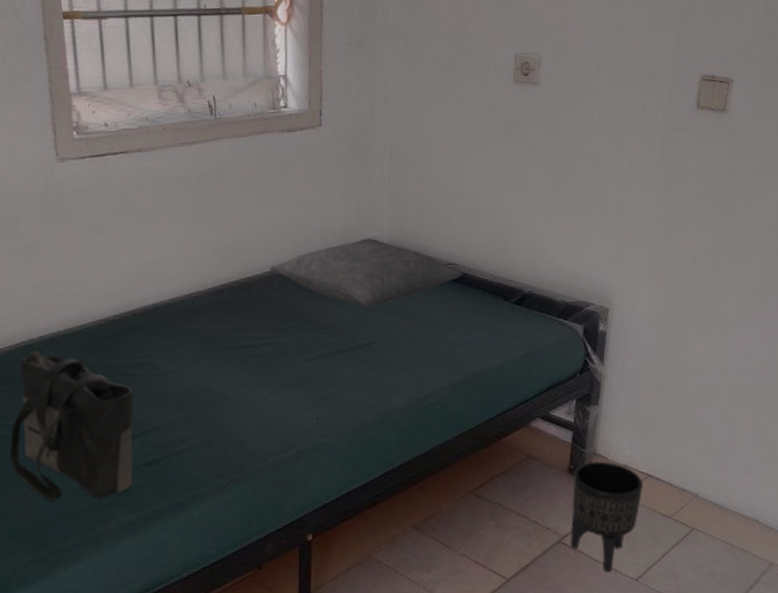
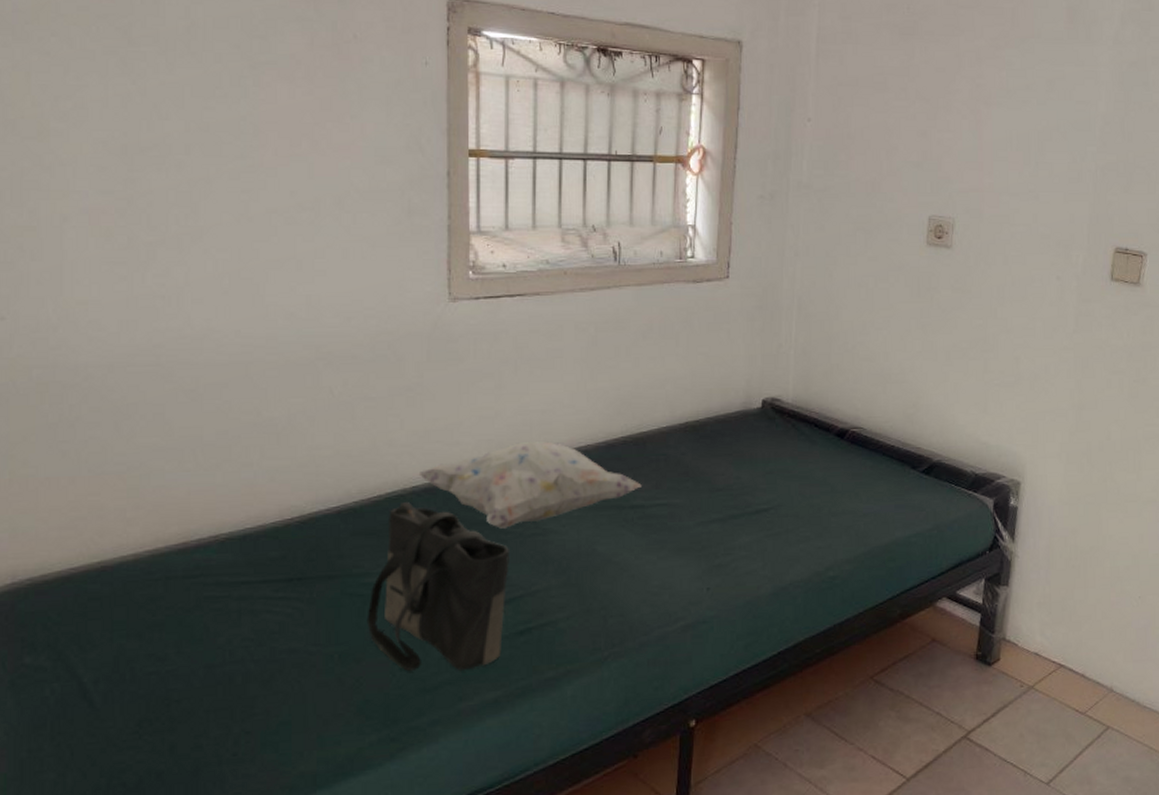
decorative pillow: none [42,290,250,372] -> present [417,442,642,529]
pillow: present [269,239,463,307] -> none [666,397,869,469]
planter: present [570,461,644,572] -> none [976,647,1056,773]

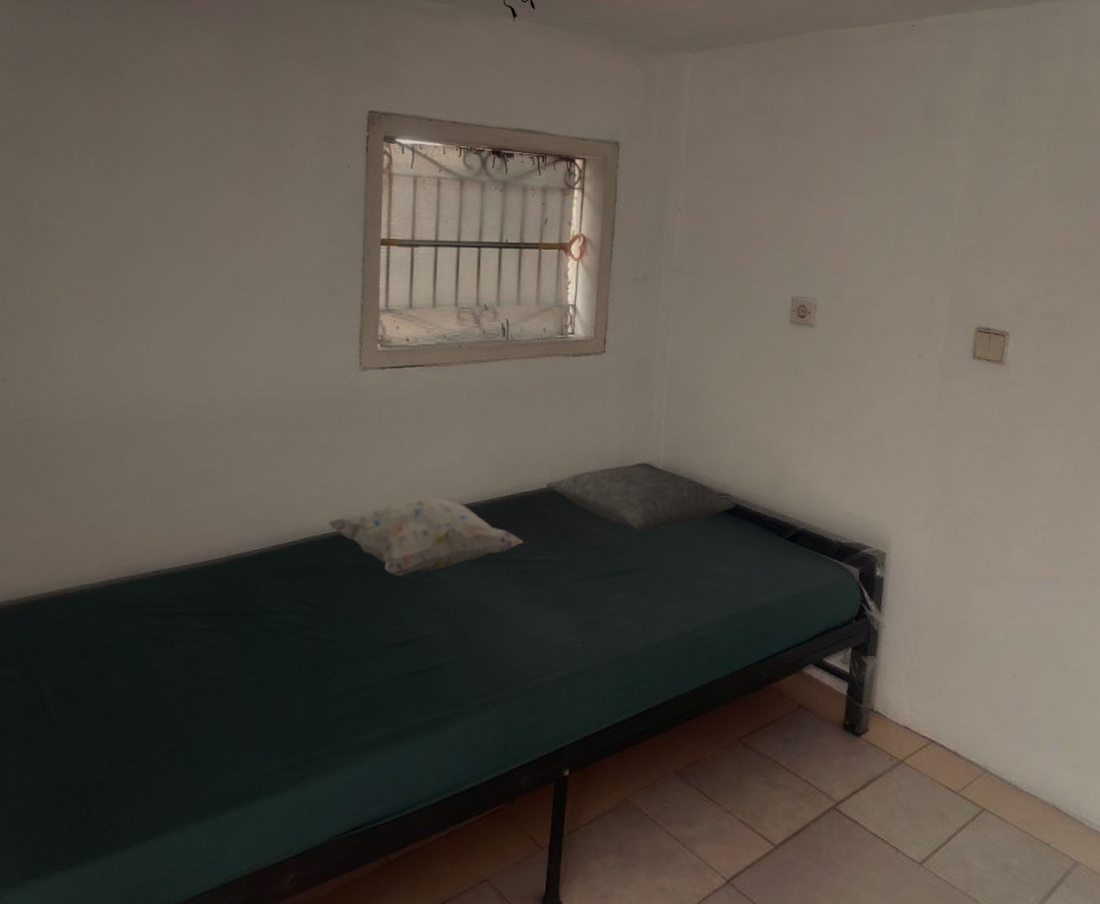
tote bag: present [367,502,509,671] -> none [278,548,404,706]
pillow: none [666,397,869,469] -> present [546,463,736,530]

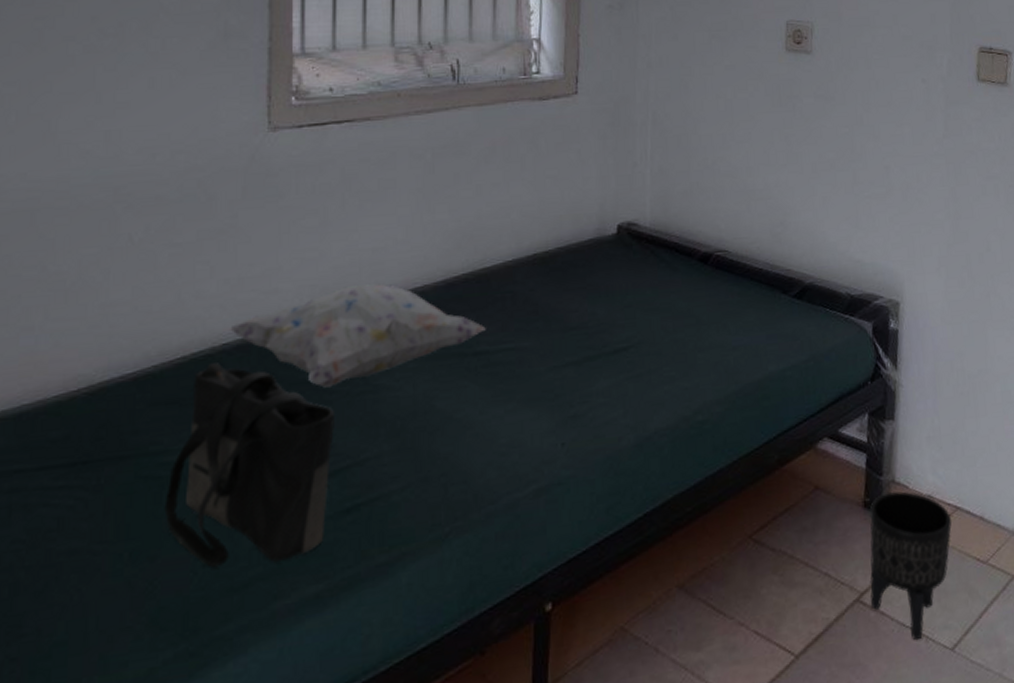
tote bag: none [278,548,404,706] -> present [164,363,334,567]
pillow: present [546,463,736,530] -> none [512,222,735,302]
planter: none [845,718,927,850] -> present [870,491,952,640]

